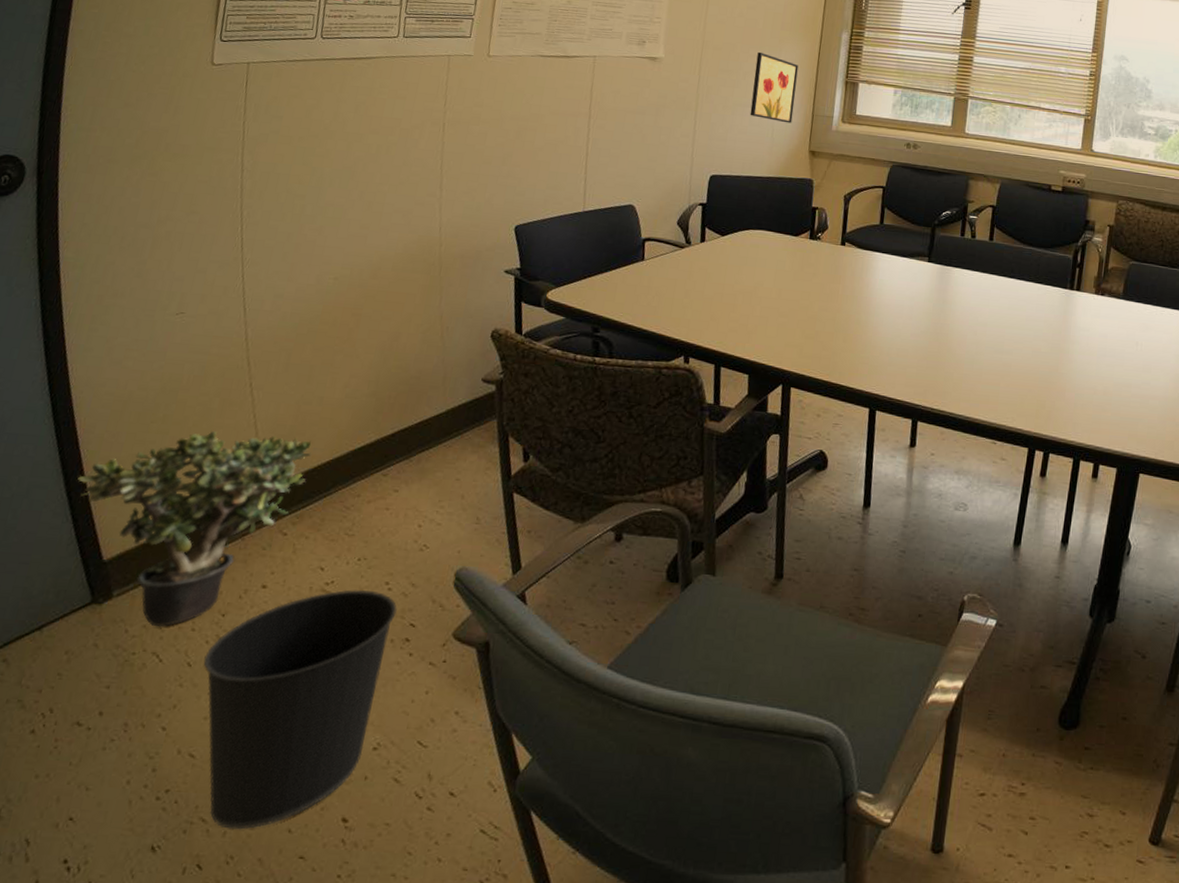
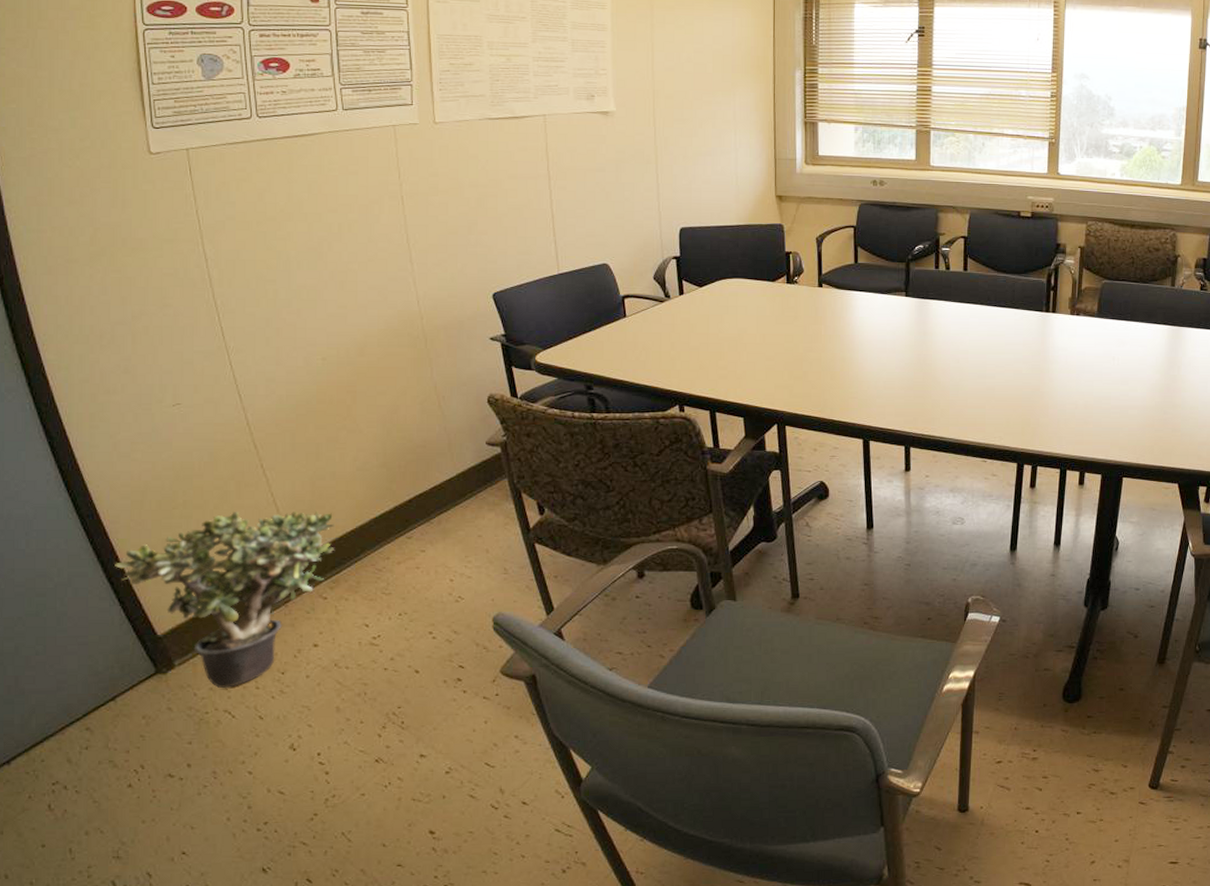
wastebasket: present [203,589,397,830] -> none [273,641,444,849]
wall art: present [750,51,799,124] -> none [711,97,755,169]

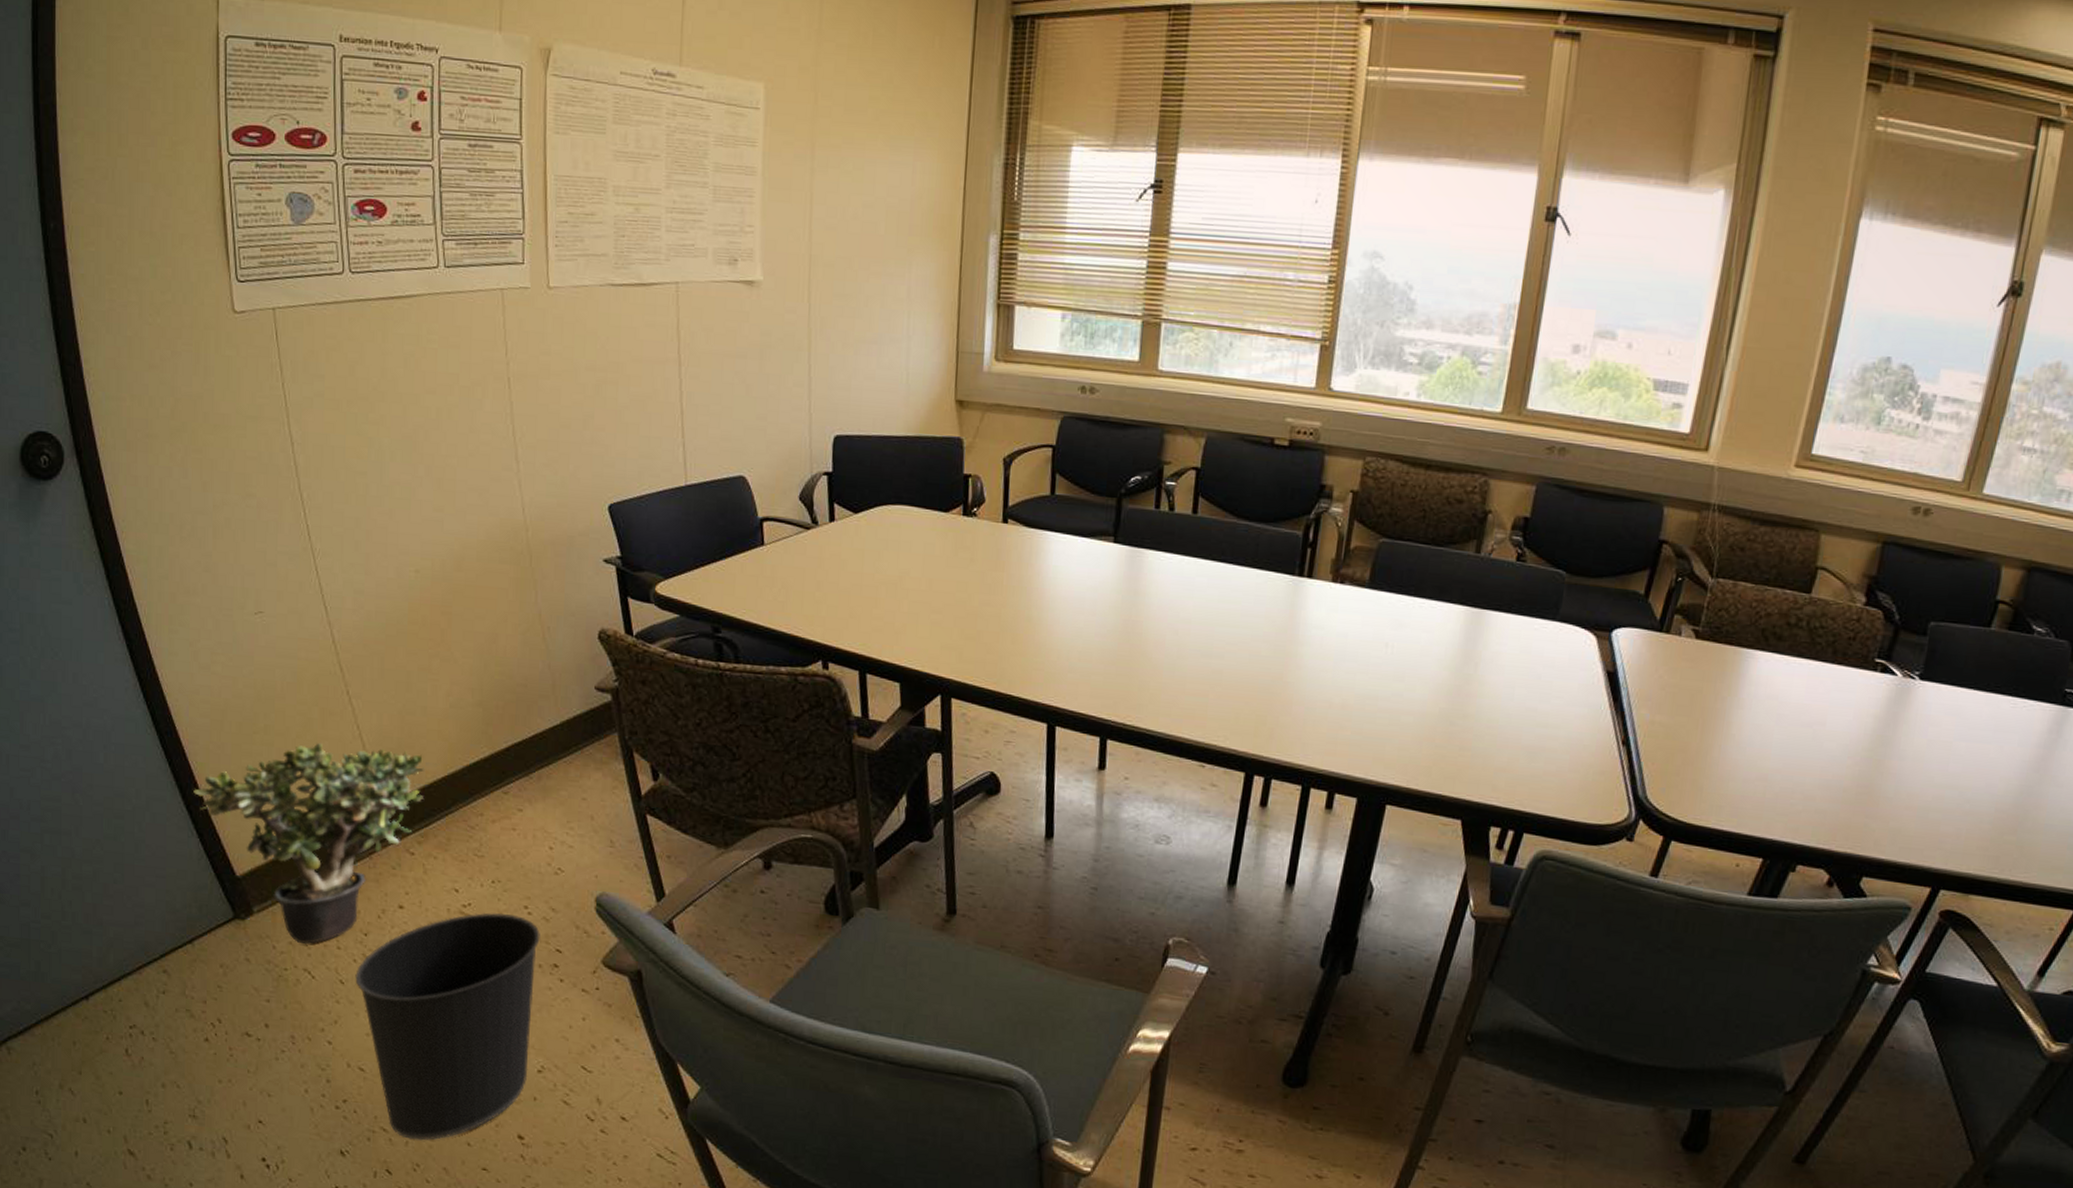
wastebasket: none [273,641,444,849] -> present [355,912,540,1141]

